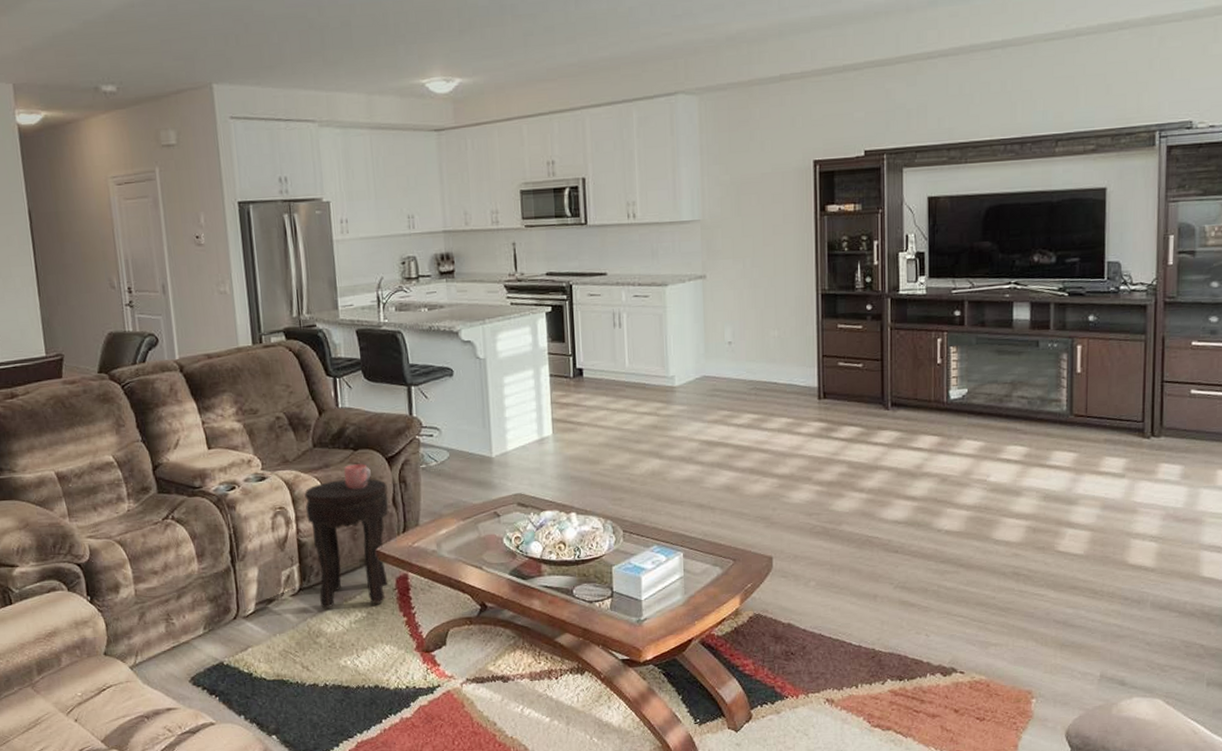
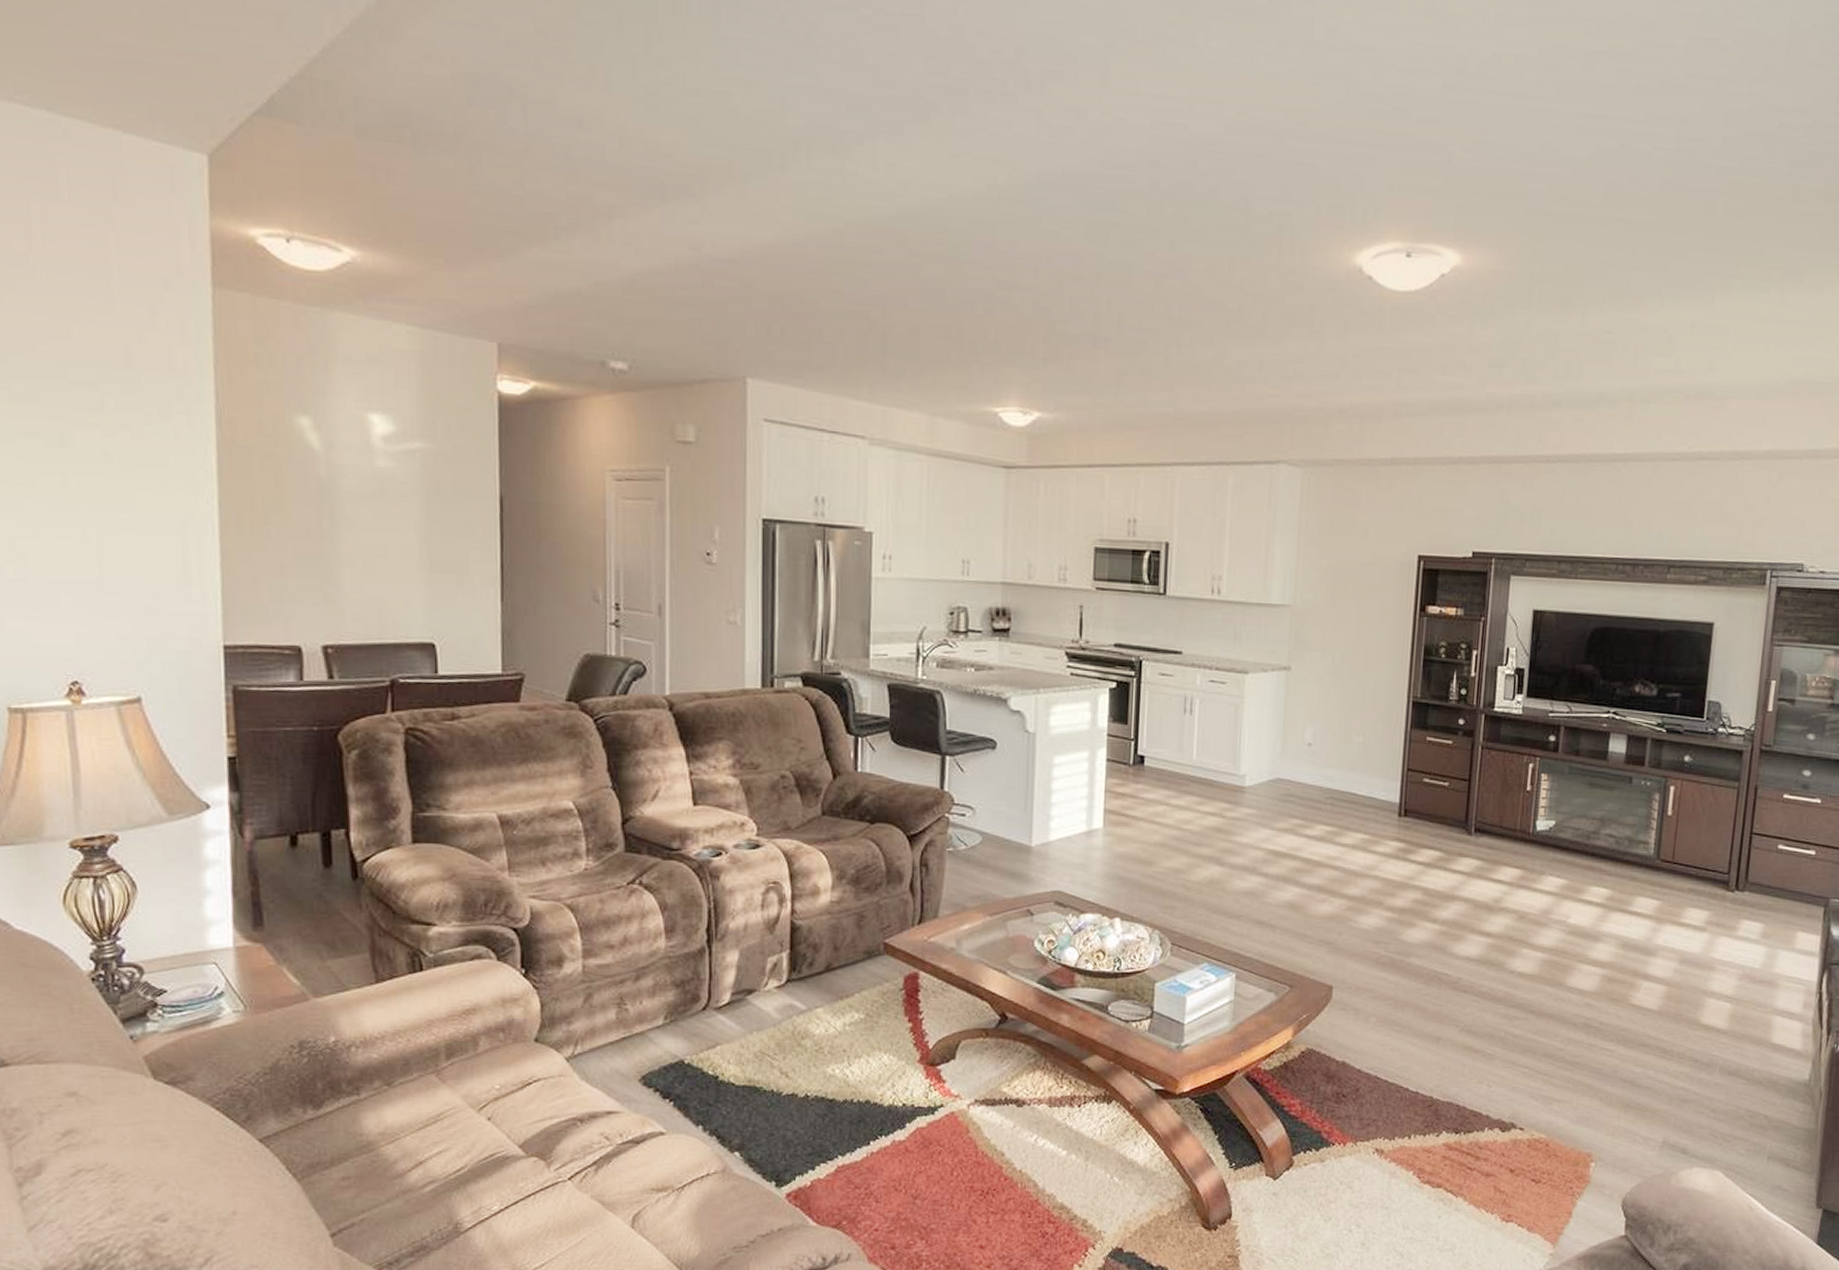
side table: present [304,479,389,609] -> none [804,856,905,1006]
mug: present [344,464,371,489] -> none [856,839,888,868]

